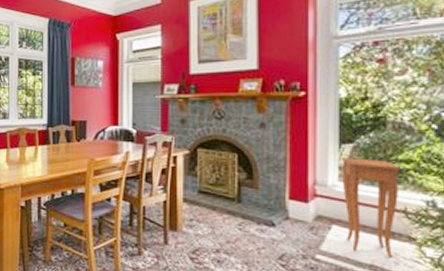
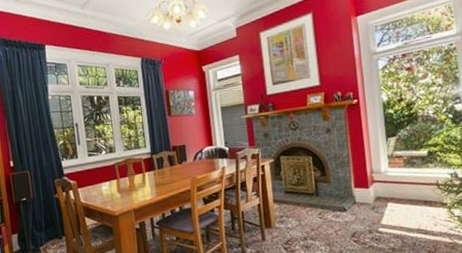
side table: present [341,157,400,259] -> none [388,146,433,222]

